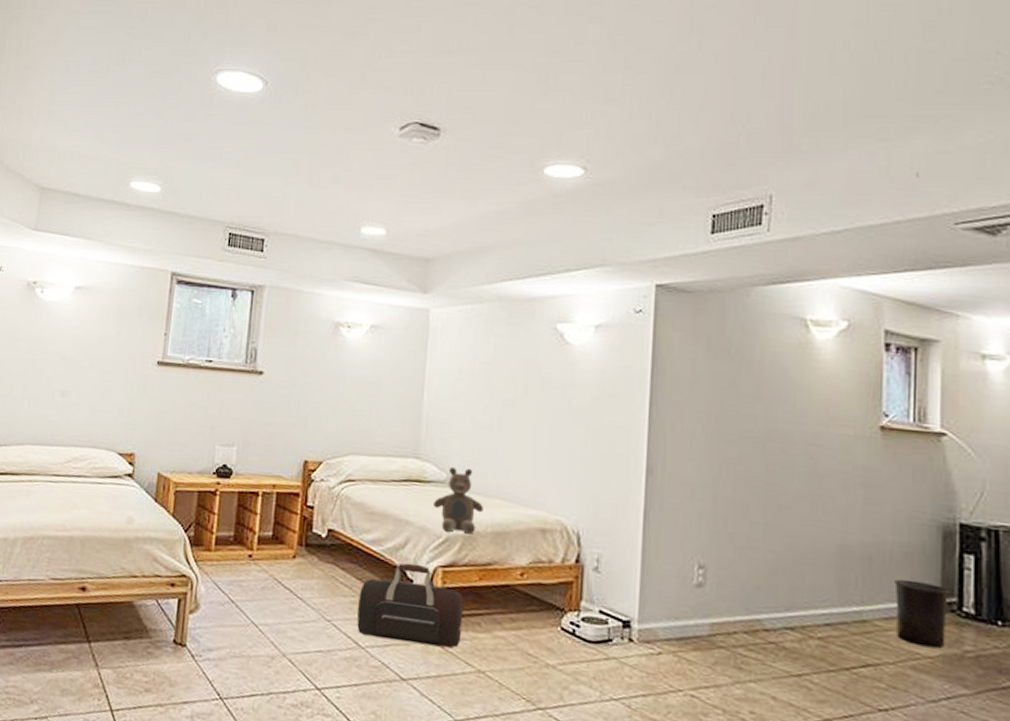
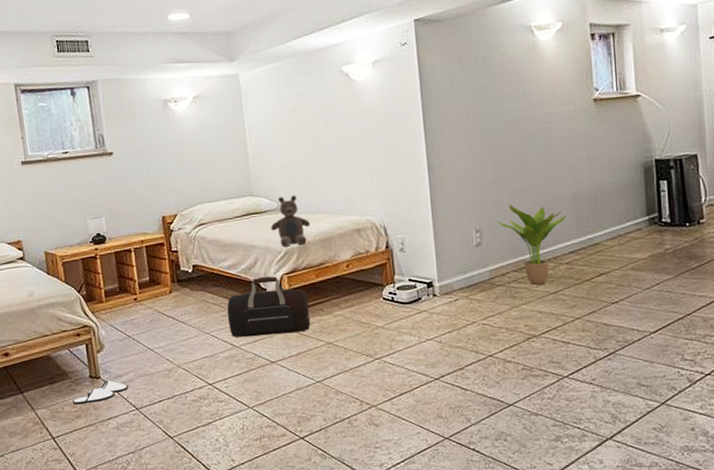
slippers: none [146,651,217,677] -> present [73,380,128,405]
potted plant: none [726,540,825,660] -> present [495,204,566,285]
waste bin: present [894,579,950,649] -> none [614,207,652,253]

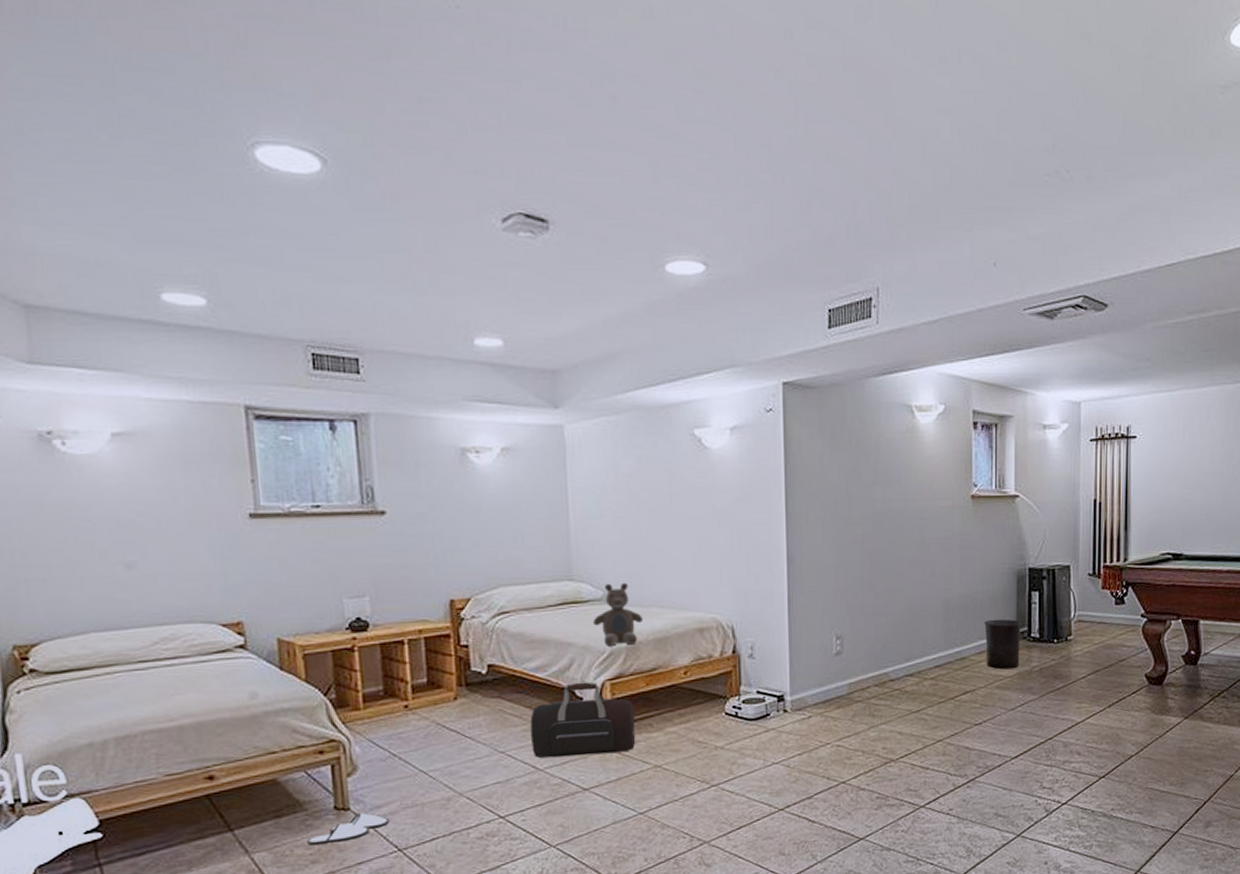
potted plant: present [495,204,566,285] -> none [858,608,934,702]
waste bin: none [614,207,652,253] -> present [984,619,1022,670]

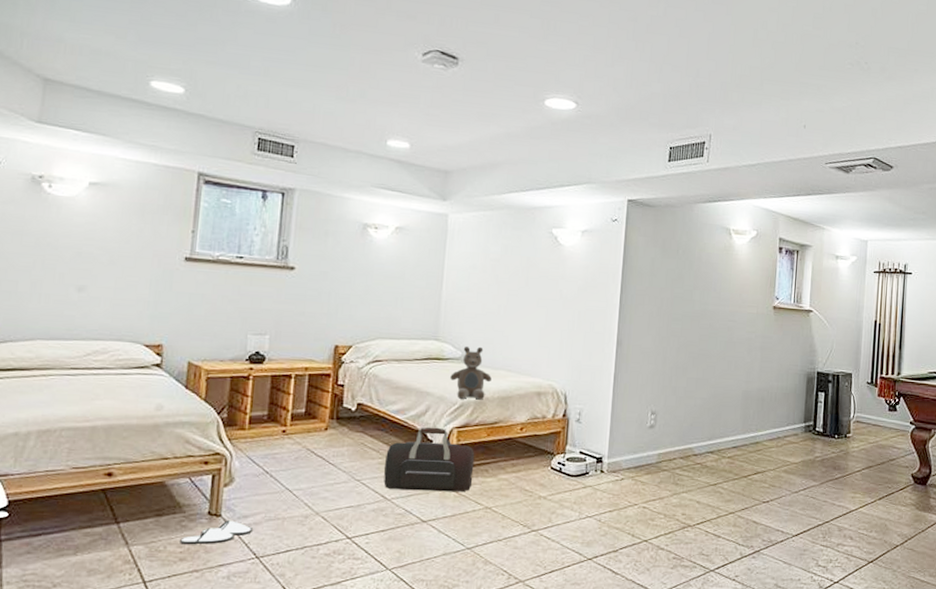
waste bin: present [984,619,1022,670] -> none [776,412,809,457]

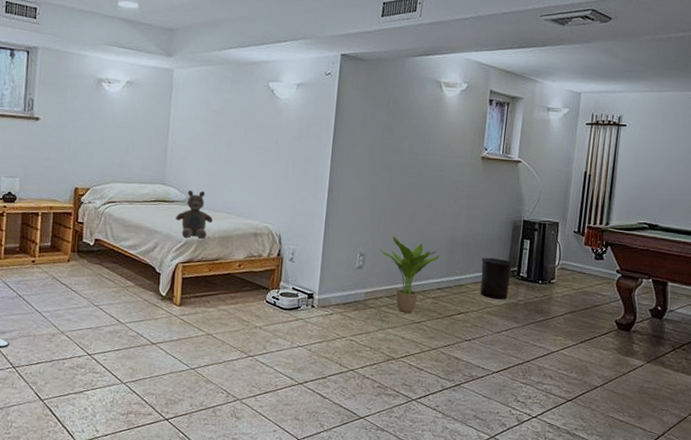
duffel bag: present [383,427,475,492] -> none [118,261,198,320]
potted plant: none [670,392,734,475] -> present [378,236,440,313]
waste bin: none [776,412,809,457] -> present [480,257,514,300]

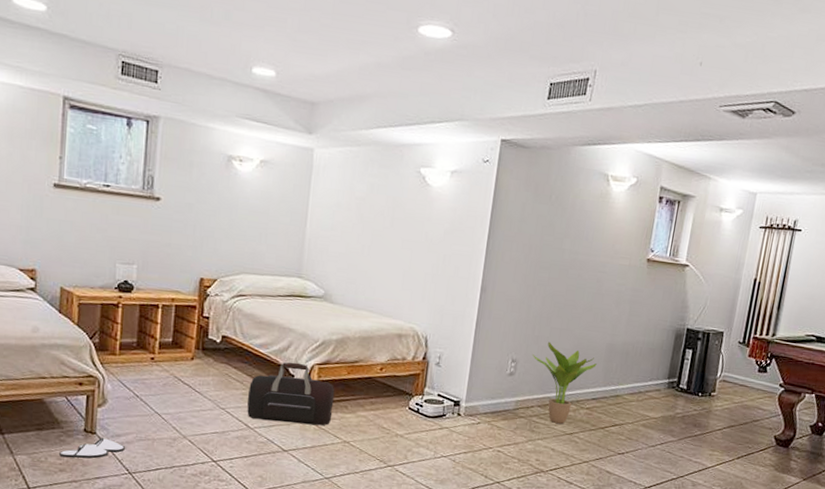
duffel bag: none [118,261,198,320] -> present [247,362,335,426]
teddy bear: present [176,190,213,239] -> none [312,284,353,339]
waste bin: present [480,257,514,300] -> none [637,366,674,412]

